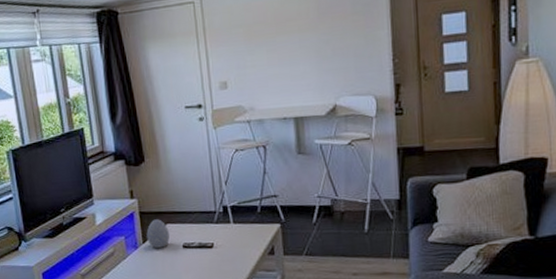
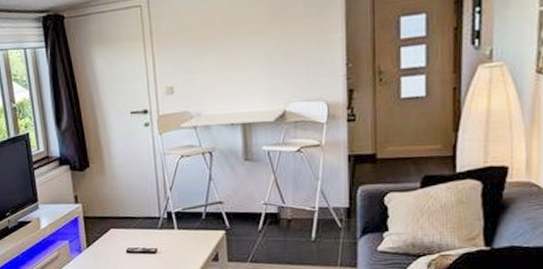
decorative egg: present [146,219,170,248] -> none [90,224,113,252]

